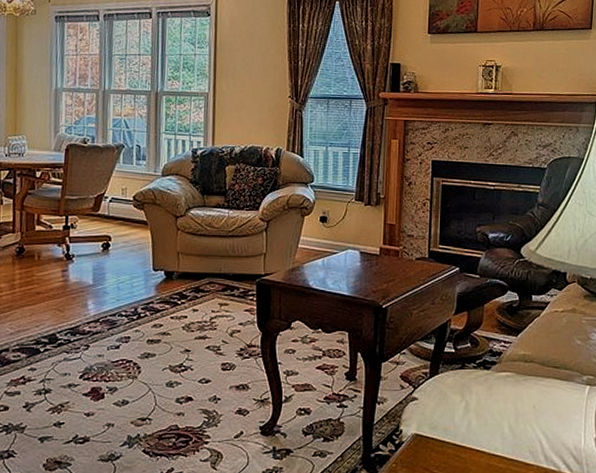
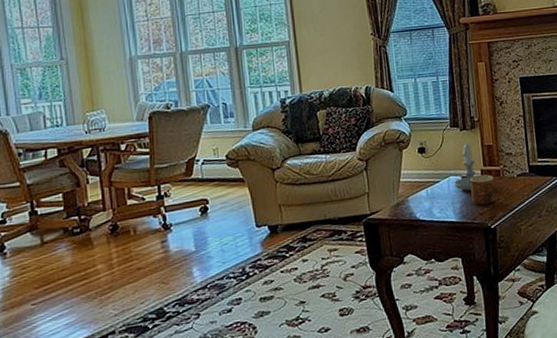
candle: none [351,217,375,267] -> present [454,141,477,191]
cup: none [367,252,392,283] -> present [470,174,494,206]

